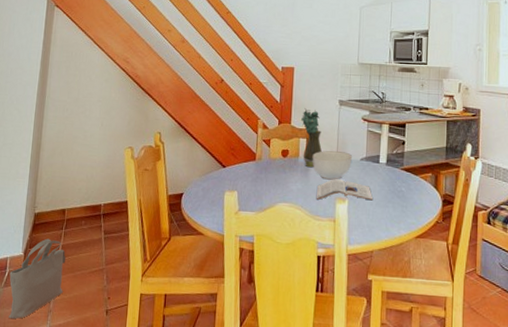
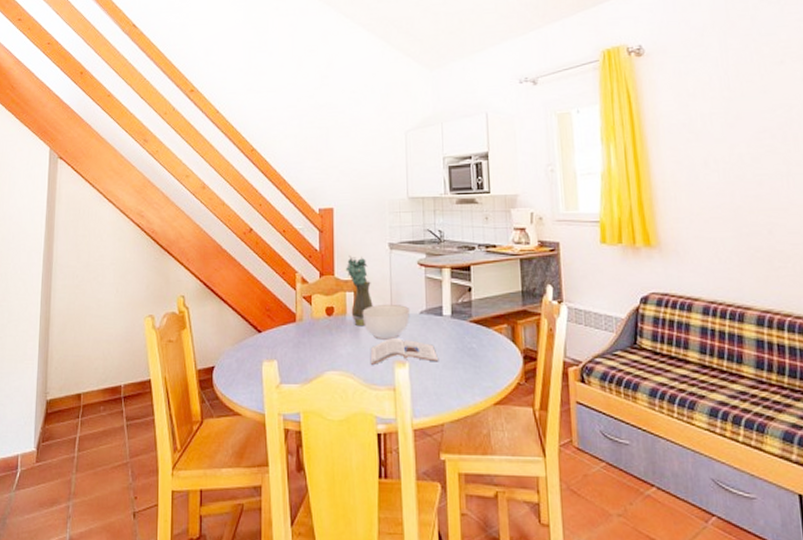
tote bag: present [9,238,66,319] -> none [21,429,84,528]

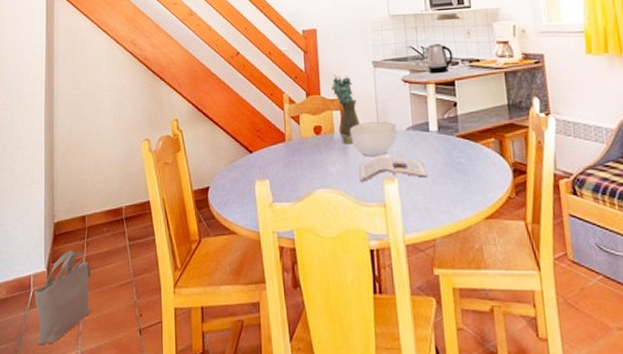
tote bag: none [21,429,84,528] -> present [34,250,91,344]
kettle: none [441,227,470,258] -> present [424,43,453,74]

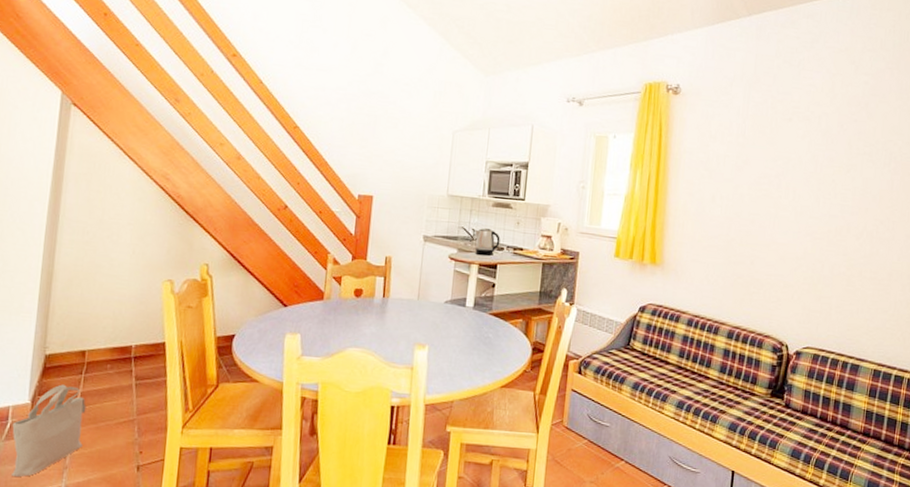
vase: present [331,75,360,145] -> none [379,243,402,310]
bowl: present [349,122,397,157] -> none [389,291,436,324]
magazine: present [359,155,428,183] -> none [392,322,457,347]

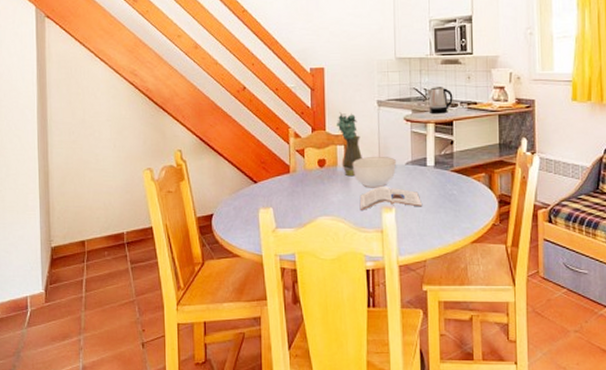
tote bag: present [12,384,86,477] -> none [32,273,93,359]
vase: none [379,243,402,310] -> present [337,112,362,177]
bowl: none [389,291,436,324] -> present [352,157,397,188]
magazine: none [392,322,457,347] -> present [359,187,423,212]

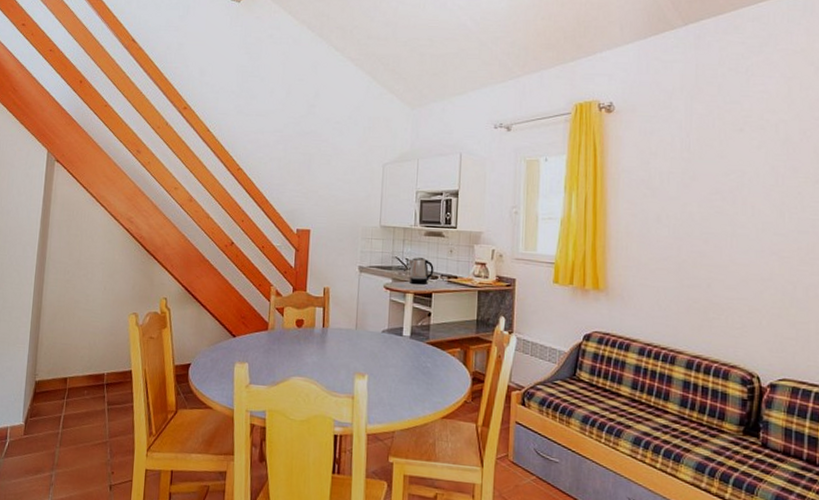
vase: present [337,112,362,177] -> none [318,275,340,340]
bowl: present [352,157,397,188] -> none [329,321,374,353]
magazine: present [359,187,423,212] -> none [333,352,396,377]

